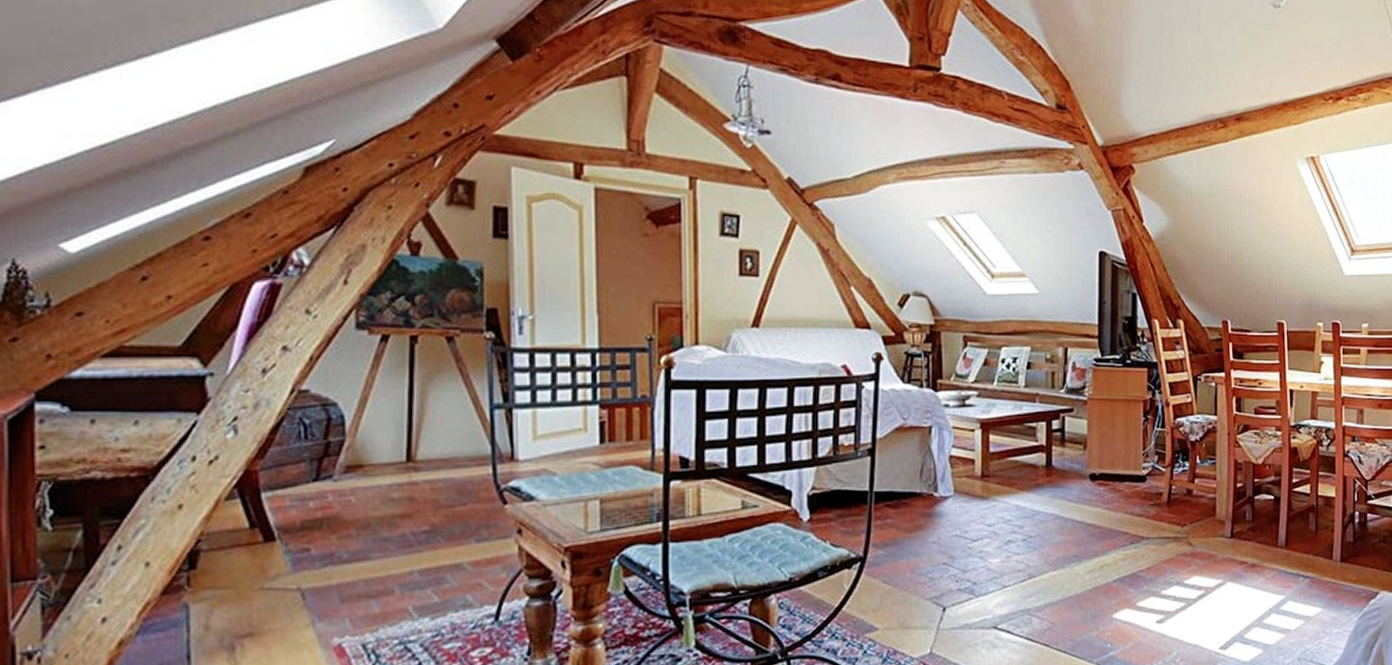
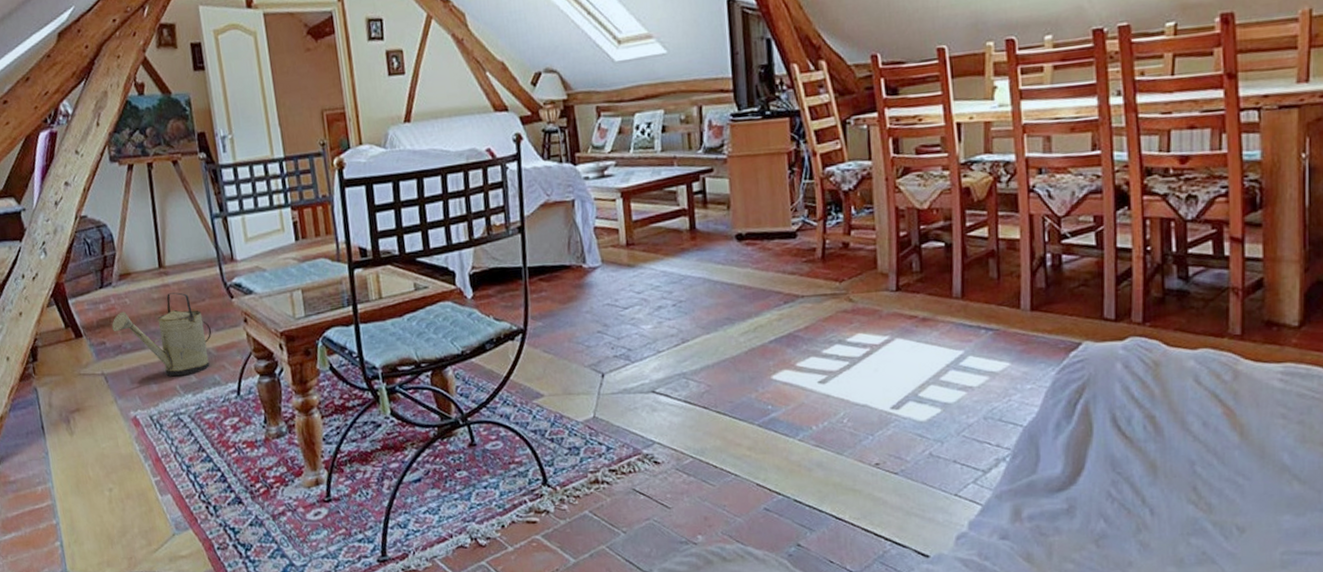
watering can: none [323,493,469,596] -> present [111,292,211,377]

